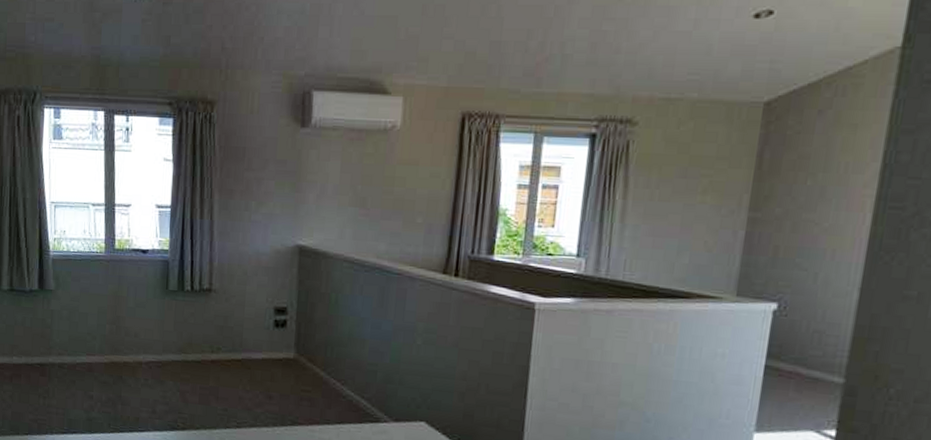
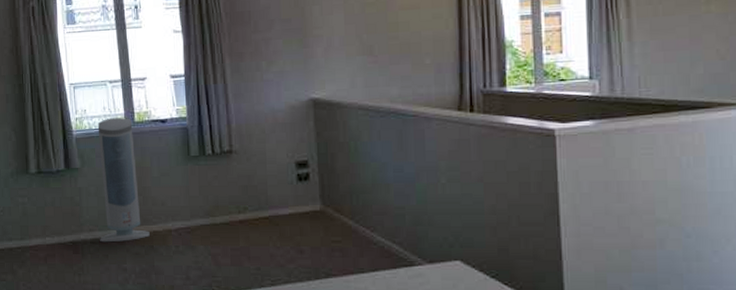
air purifier: none [68,241,120,369] -> present [97,117,150,243]

